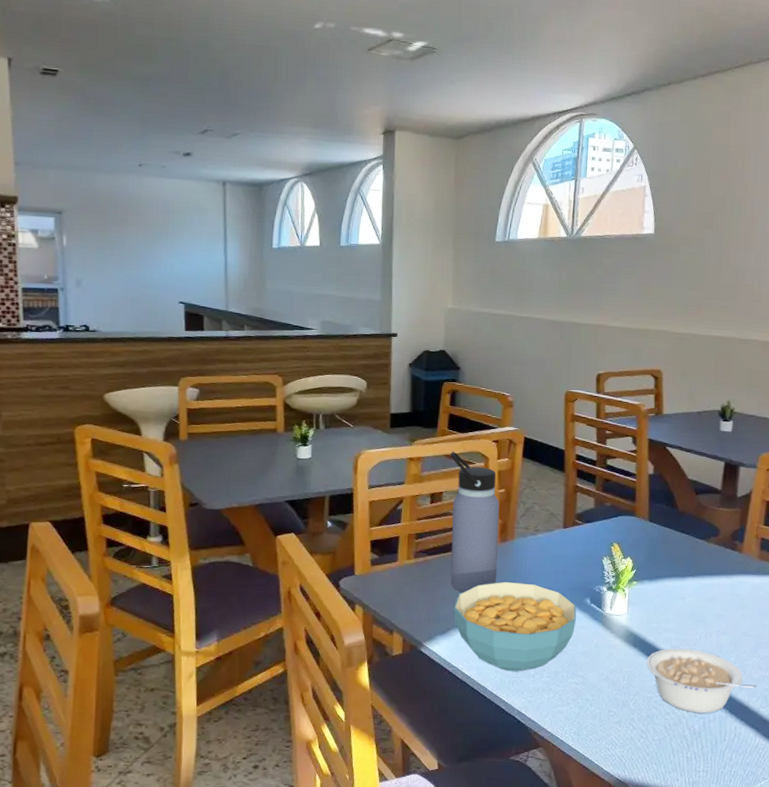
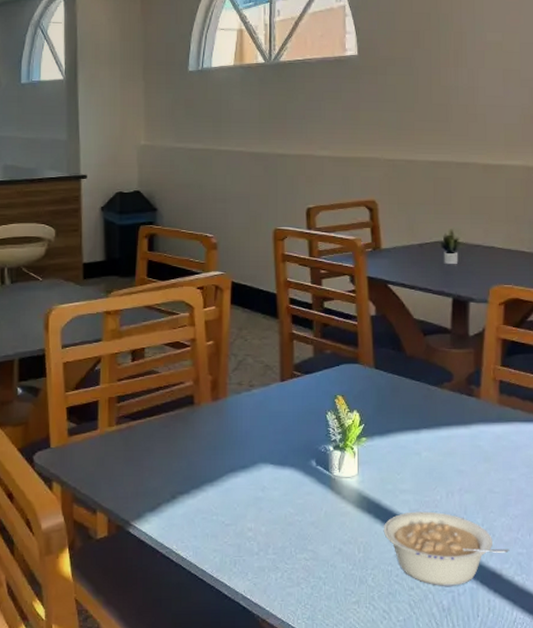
water bottle: present [450,451,500,593] -> none [151,301,210,462]
cereal bowl: present [453,581,577,672] -> none [163,445,302,550]

